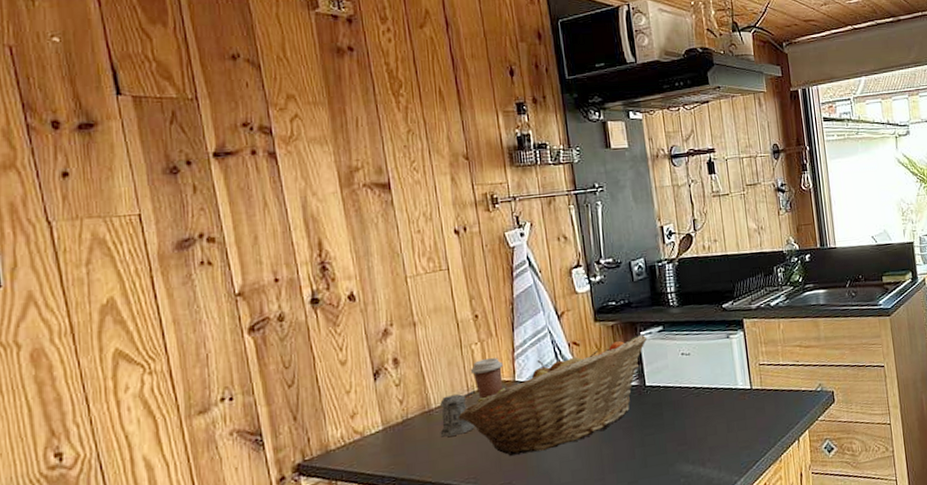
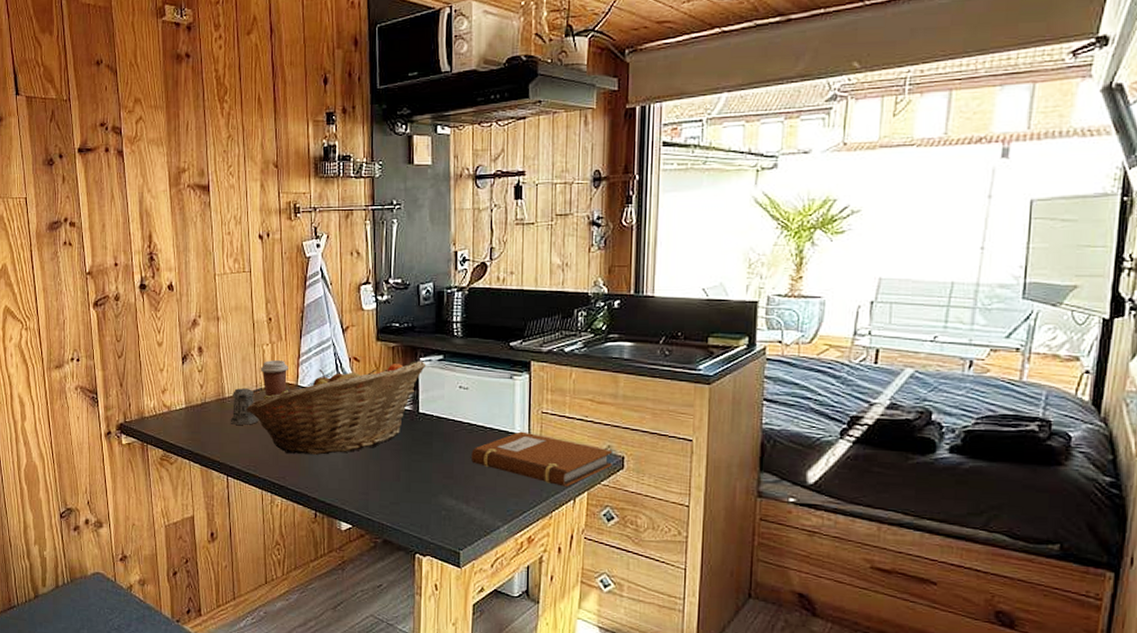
notebook: none [701,385,825,430] -> present [471,431,613,487]

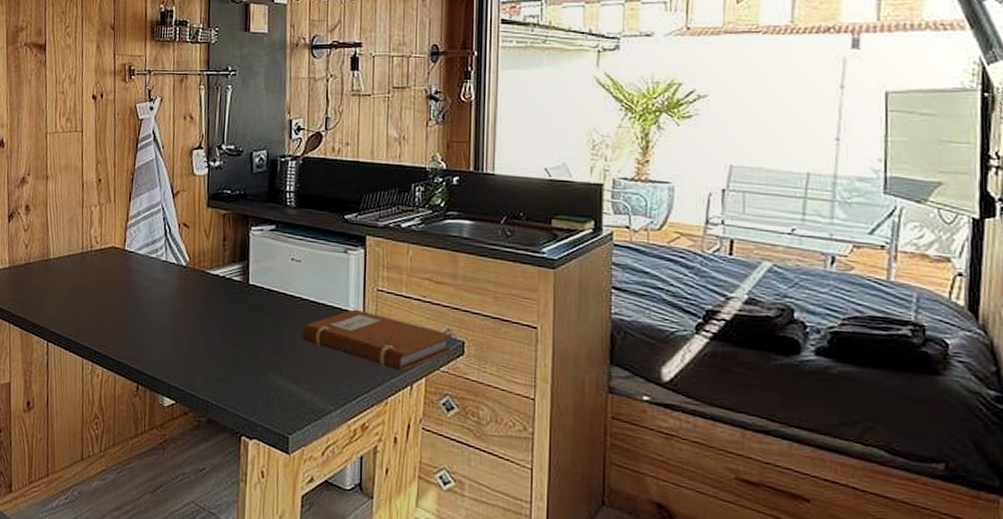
pepper shaker: present [230,388,262,426] -> none [53,250,88,289]
fruit basket: present [246,360,427,455] -> none [70,229,258,324]
coffee cup: present [260,360,288,397] -> none [87,222,116,260]

